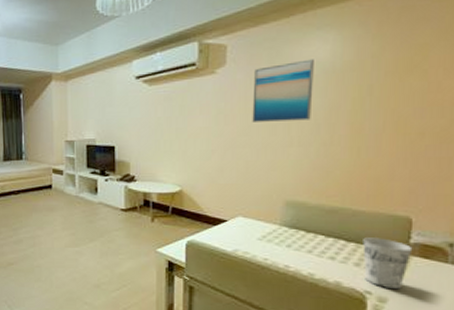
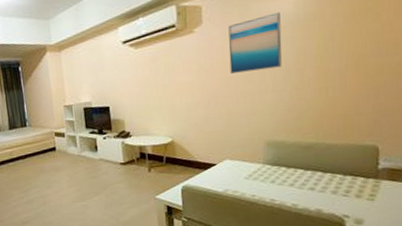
cup: present [363,237,413,290] -> none [337,166,382,212]

